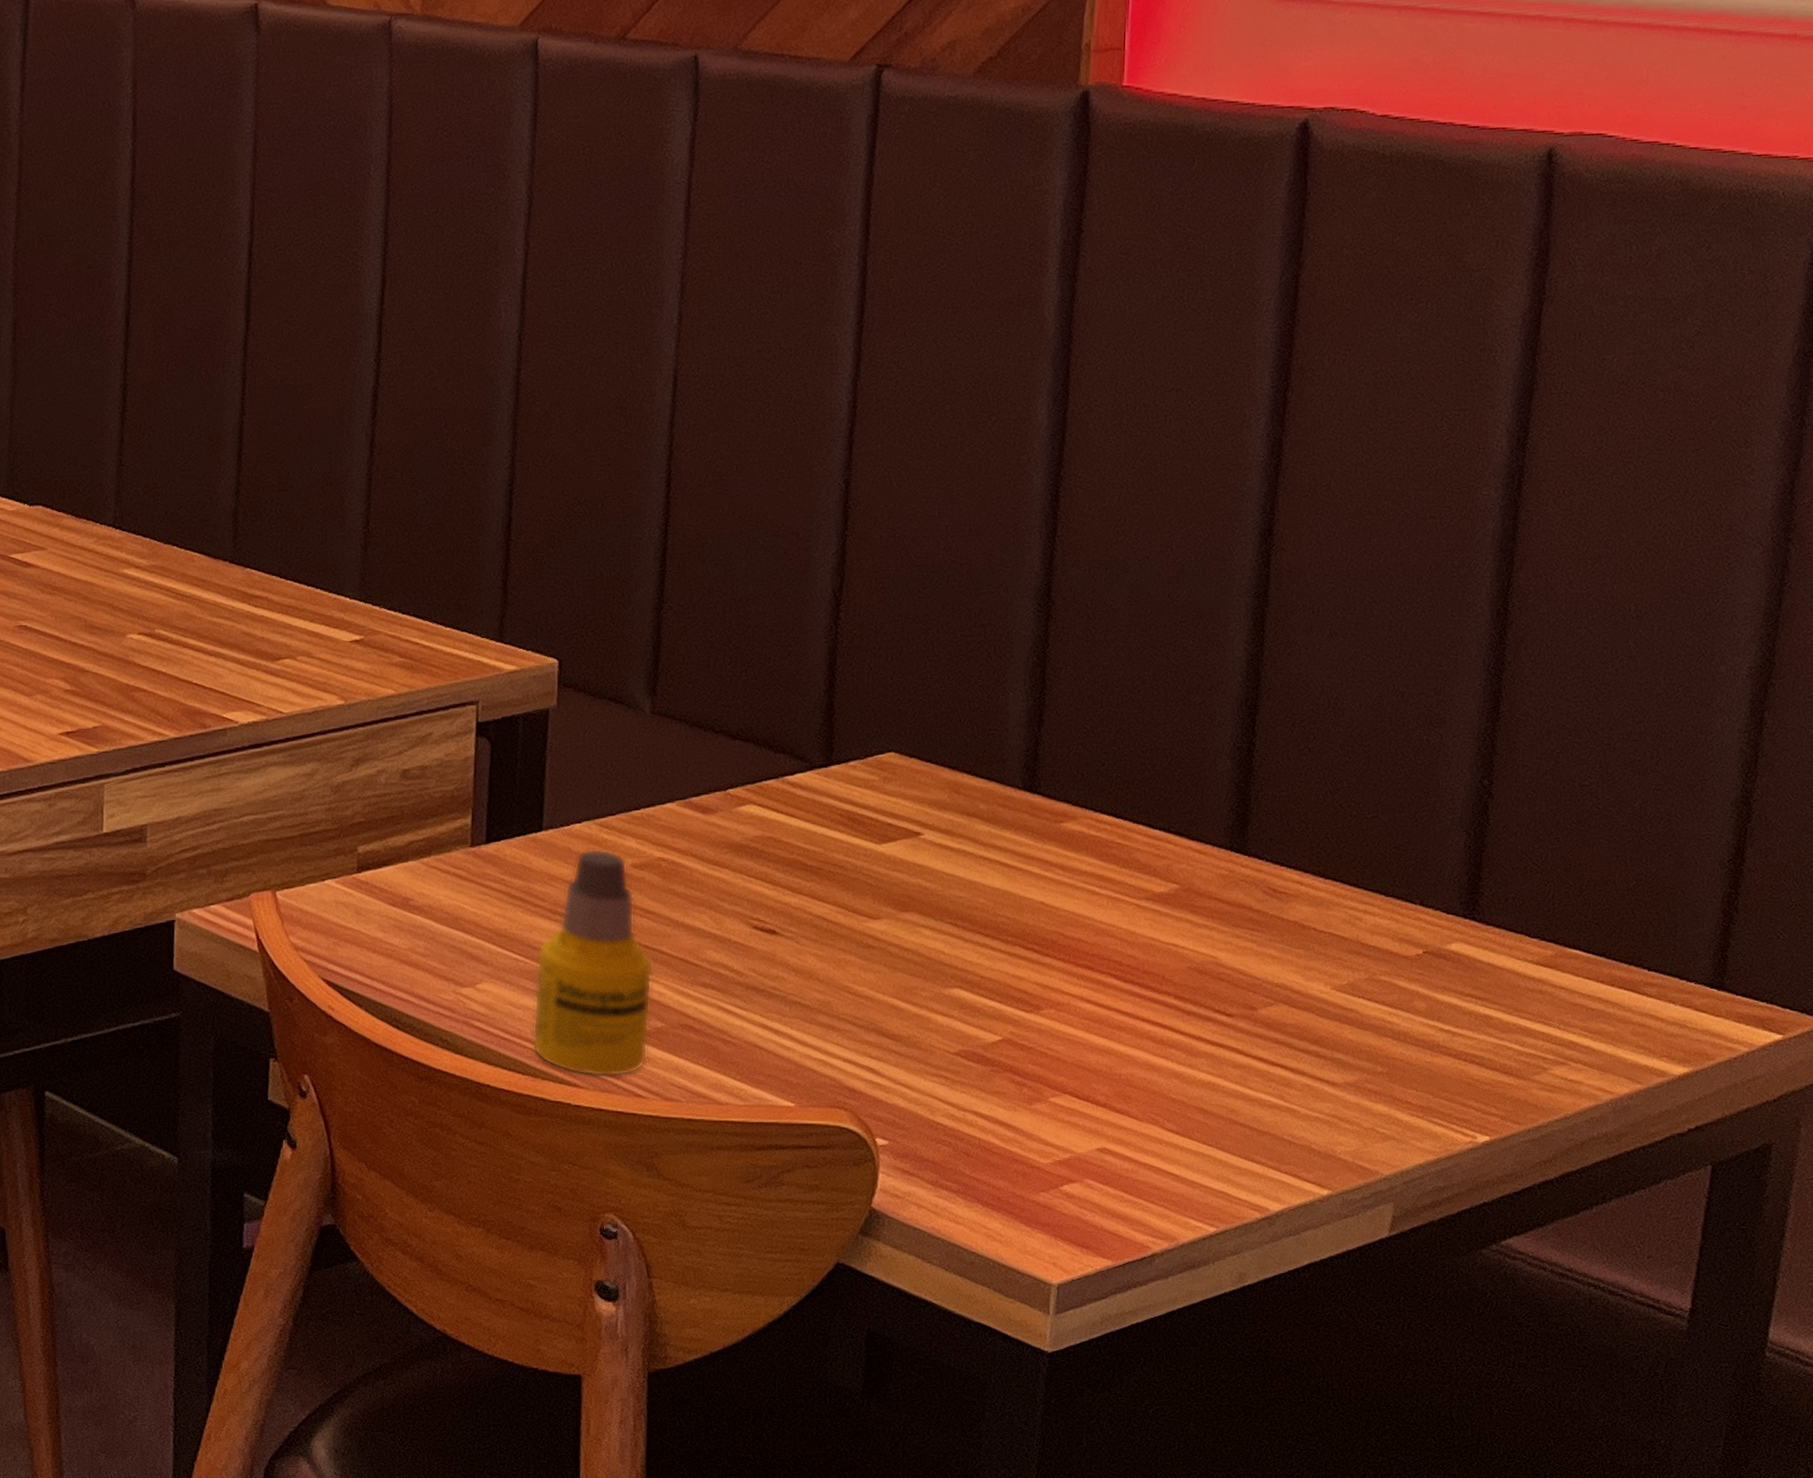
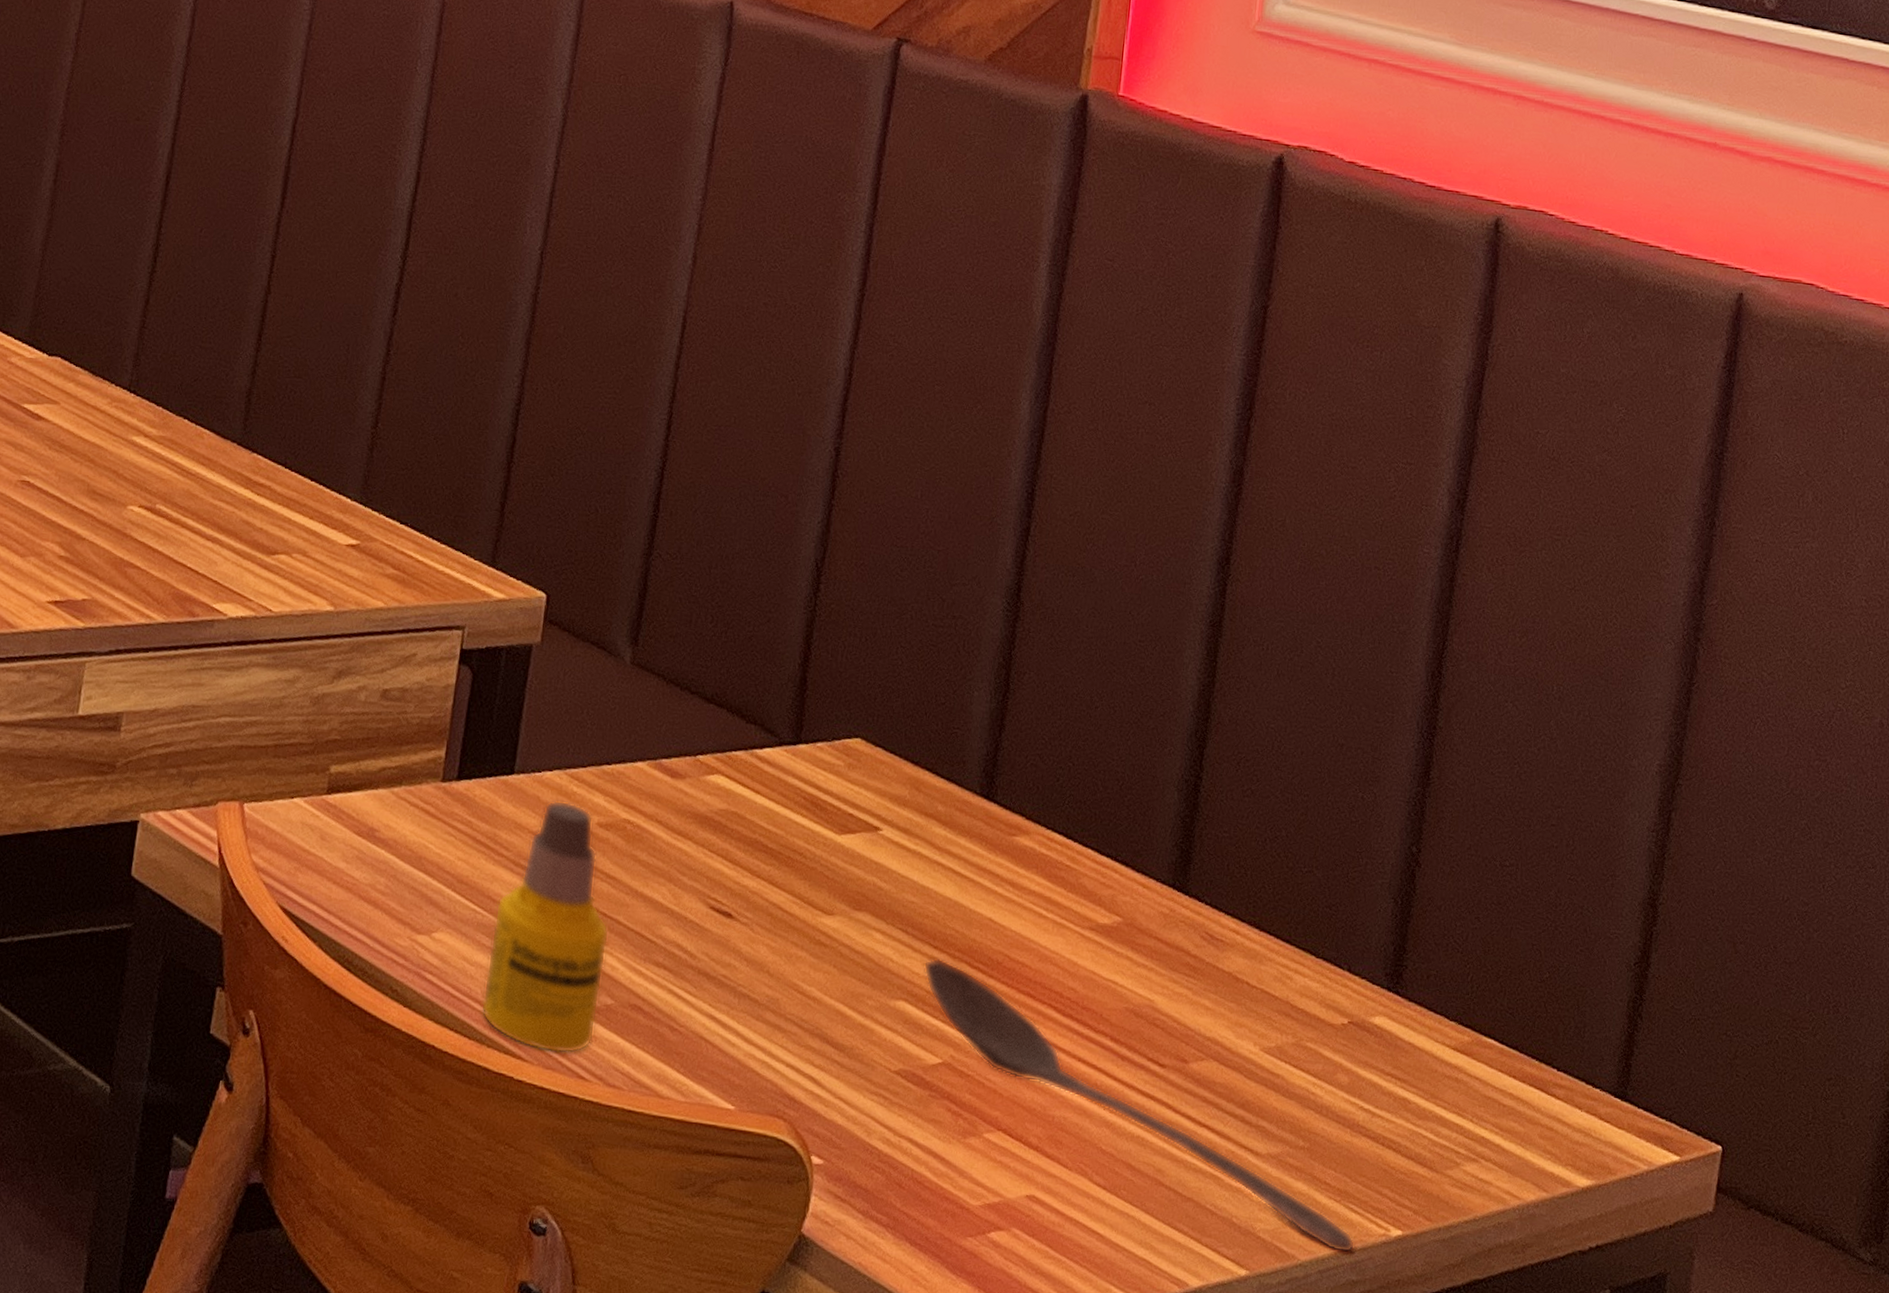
stirrer: none [976,945,1441,1163] -> present [923,958,1356,1253]

